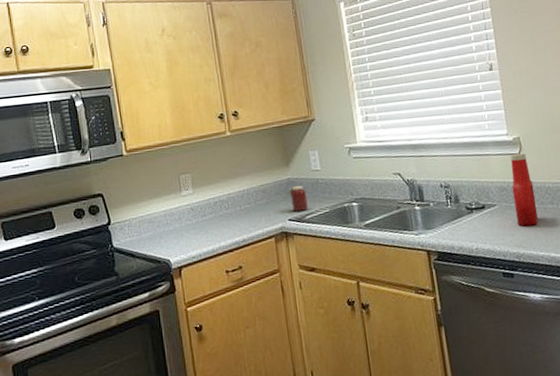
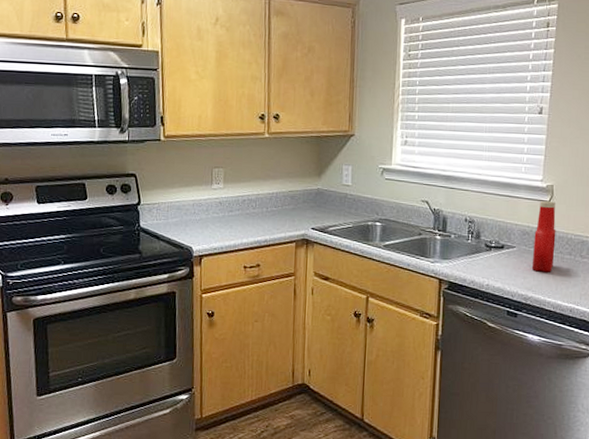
jar: present [285,185,308,212] -> none [312,196,334,222]

